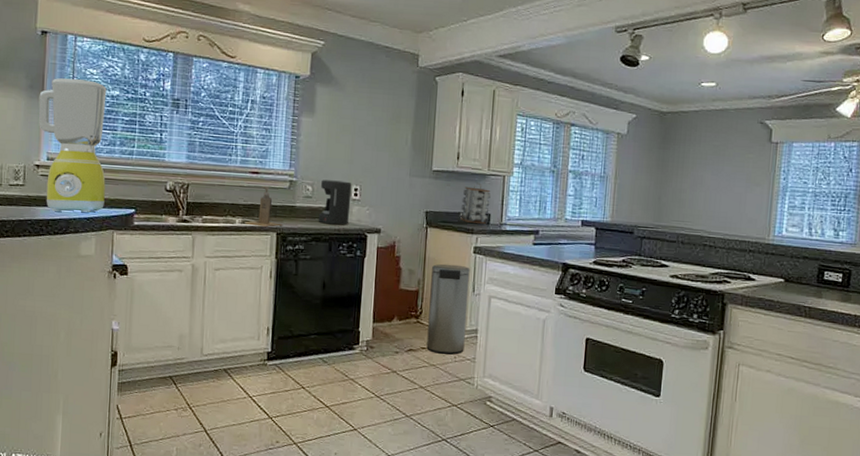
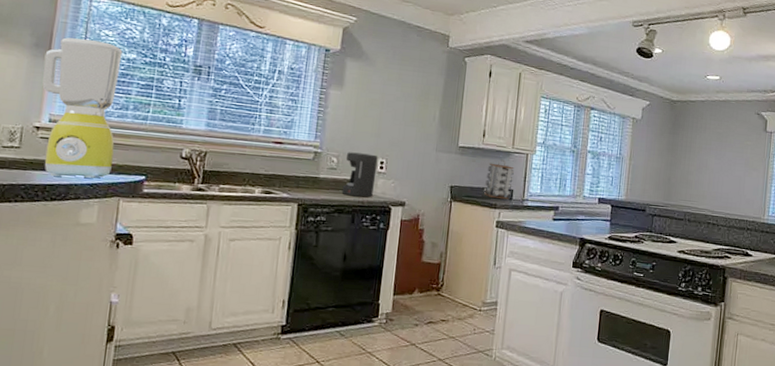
soap dispenser: present [245,185,282,228] -> none [264,155,304,199]
pedal bin: present [426,263,470,355] -> none [446,237,492,327]

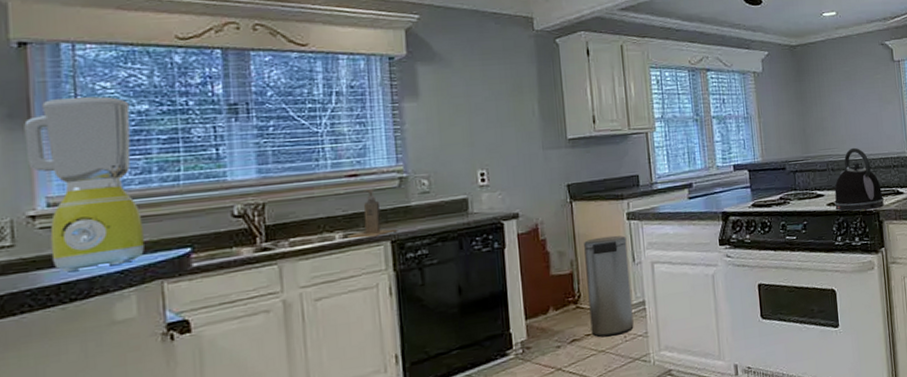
soap dispenser: none [264,155,304,199] -> present [347,188,397,239]
coffee maker: present [341,152,378,198] -> none [438,167,479,221]
pedal bin: none [446,237,492,327] -> present [584,235,634,338]
spice rack: present [483,159,514,200] -> none [605,144,637,189]
kettle: none [684,204,733,265] -> present [833,147,885,211]

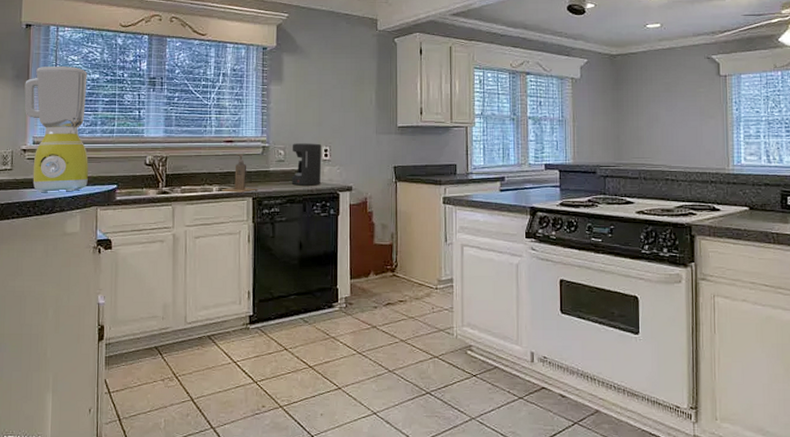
coffee maker: none [438,167,479,221] -> present [291,143,322,187]
pedal bin: present [584,235,634,338] -> none [404,216,441,306]
kettle: present [833,147,885,211] -> none [643,159,699,222]

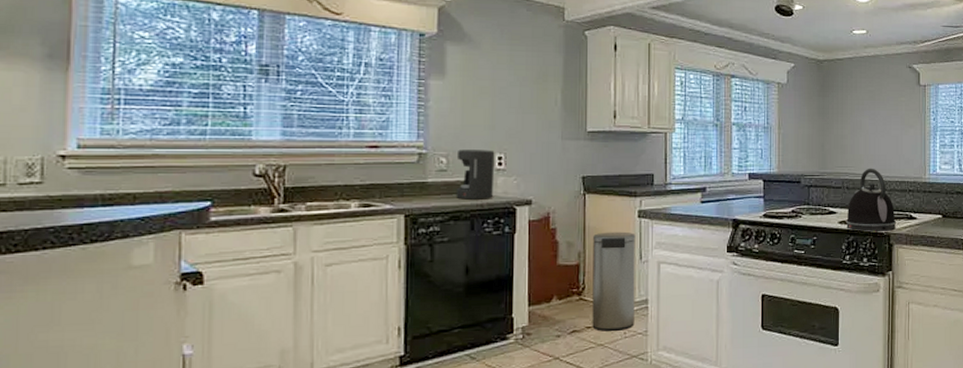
blender: present [24,65,88,193] -> none [62,43,167,214]
soap dispenser: present [221,153,257,194] -> none [363,160,411,210]
pedal bin: none [404,216,441,306] -> present [592,231,636,331]
kettle: none [643,159,699,222] -> present [845,168,897,231]

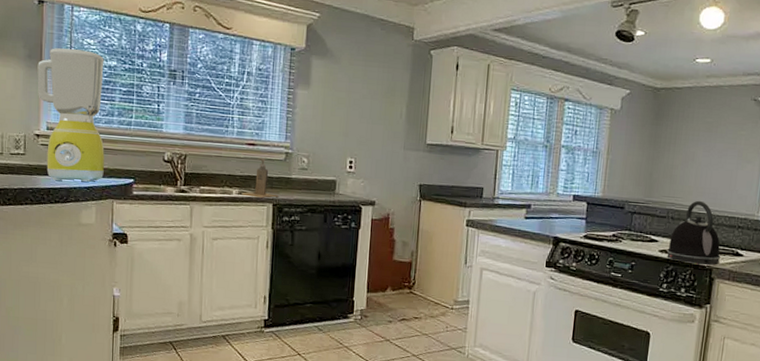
blender: none [62,43,167,214] -> present [37,48,105,182]
soap dispenser: none [363,160,411,210] -> present [241,157,278,199]
coffee maker: present [456,149,495,201] -> none [313,152,347,198]
pedal bin: present [592,231,636,331] -> none [419,236,463,325]

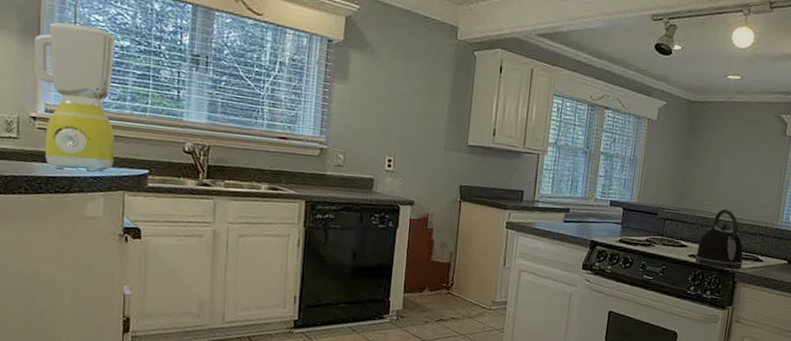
soap dispenser: present [241,157,278,199] -> none [271,151,311,195]

